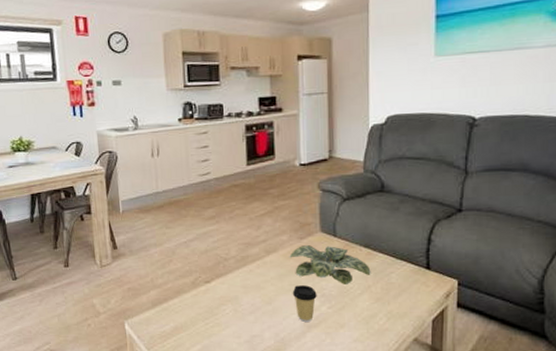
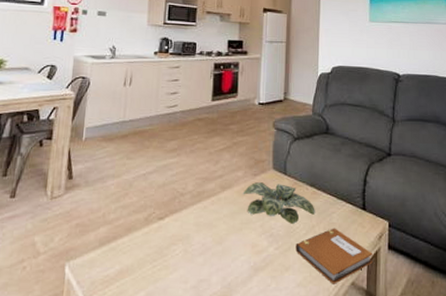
coffee cup: present [292,285,317,323] -> none [242,224,266,265]
notebook: none [350,287,438,340] -> present [295,228,372,284]

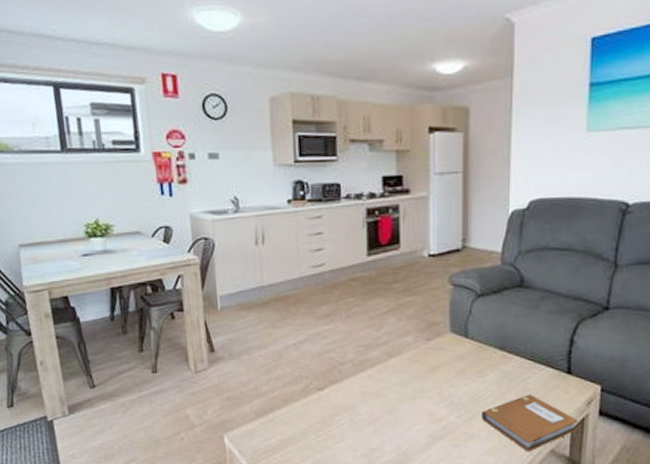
plant: present [243,182,315,224] -> none [414,347,506,391]

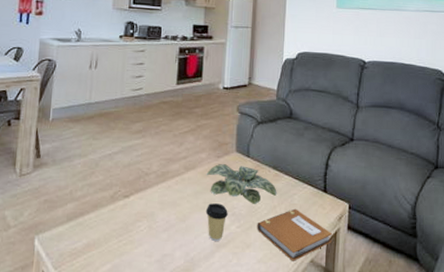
plant: none [414,347,506,391] -> present [206,164,277,204]
coffee cup: none [416,392,444,434] -> present [205,203,228,242]

